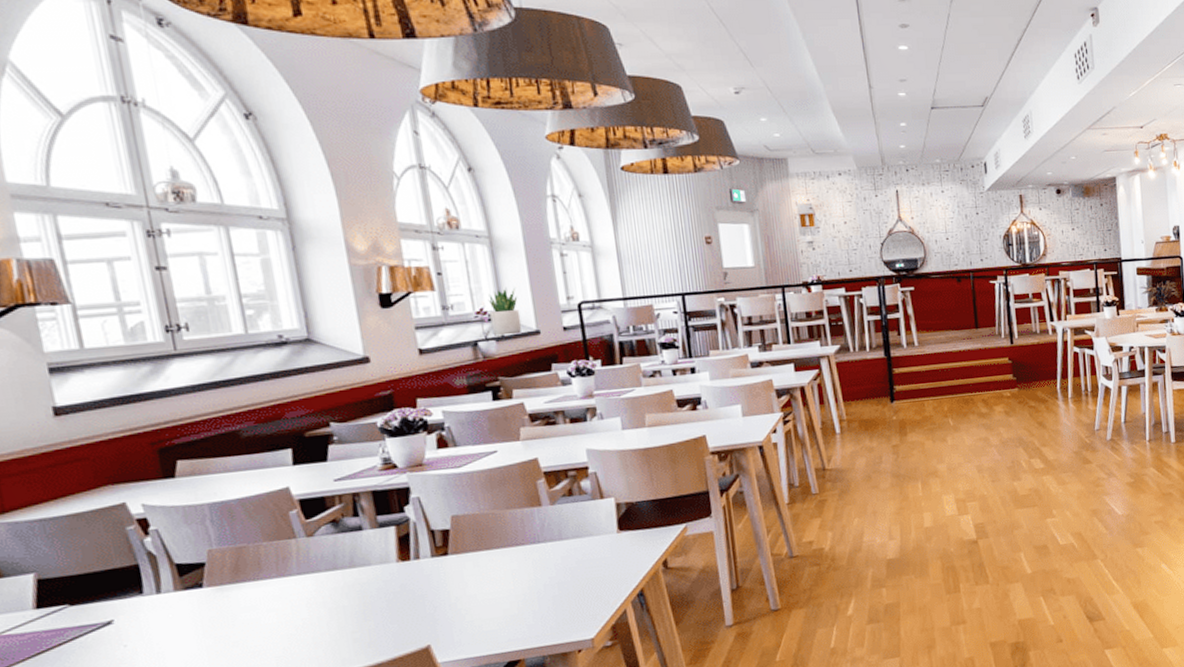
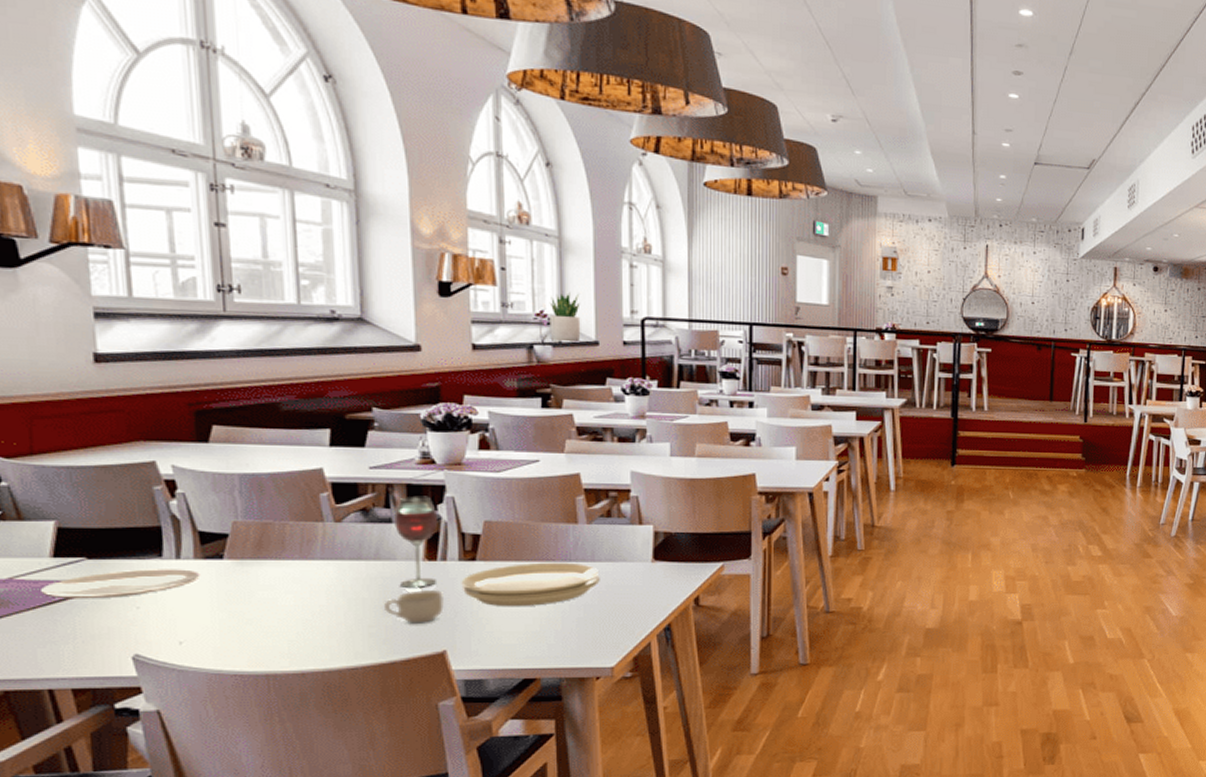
plate: none [28,602,183,648] -> present [41,569,201,599]
wineglass: none [363,500,412,591] -> present [394,496,439,587]
cup: none [365,588,423,624] -> present [384,590,444,623]
plate: none [436,544,570,596] -> present [461,562,600,607]

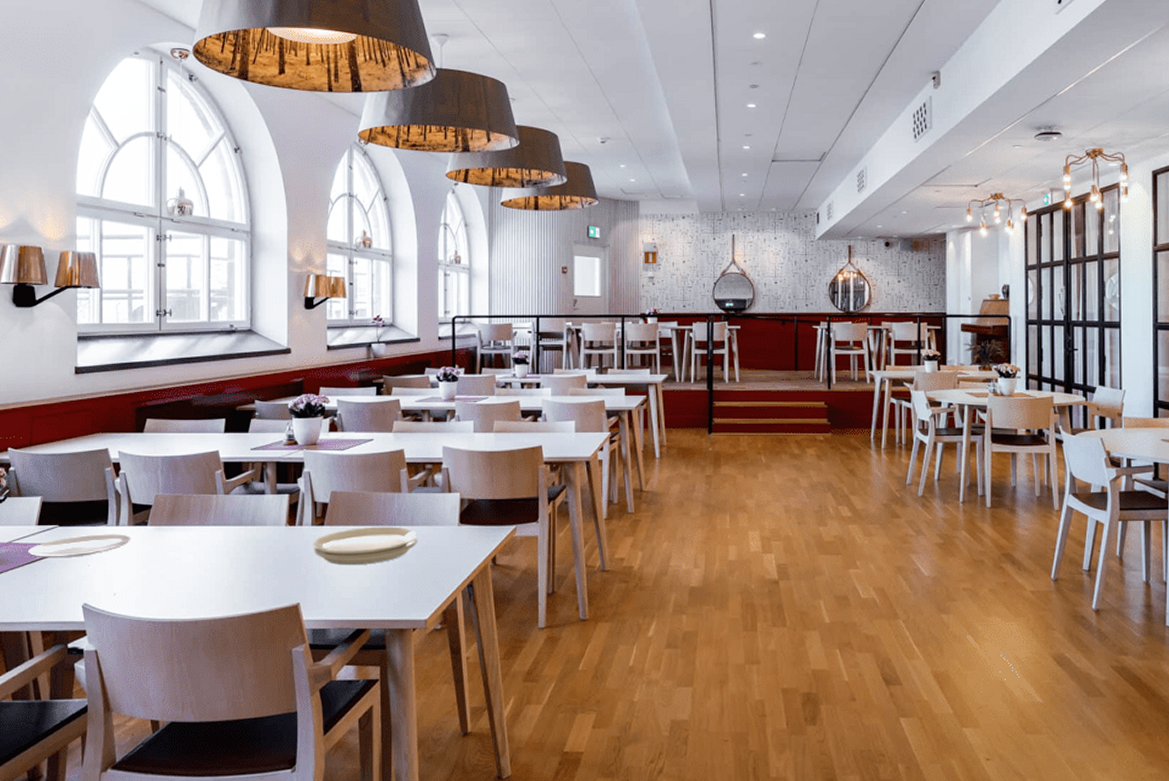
cup: present [384,590,444,623] -> none [256,551,299,579]
wineglass: present [394,496,439,587] -> none [266,471,298,549]
planter: present [549,293,581,343] -> none [384,300,407,340]

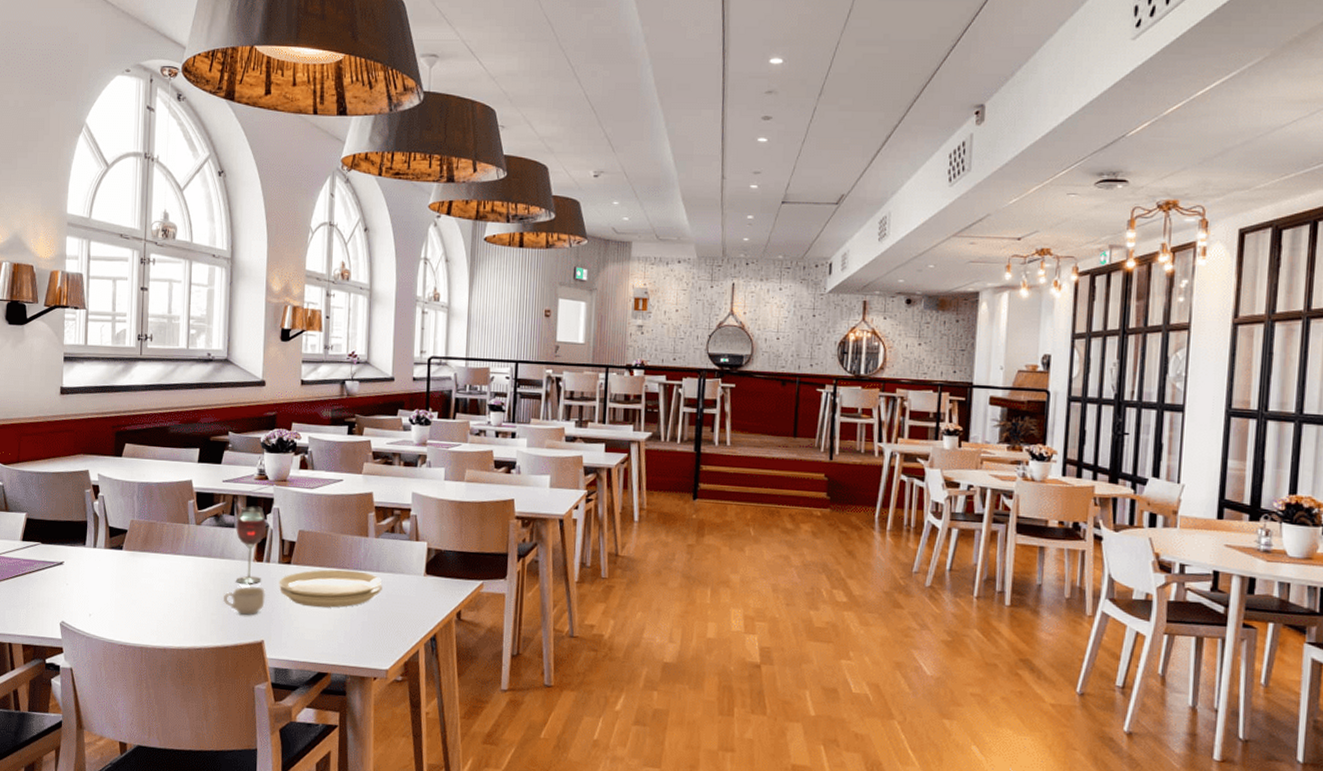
plate: present [28,534,131,558] -> none [13,554,107,575]
cup: none [256,551,299,579] -> present [224,586,265,615]
wineglass: none [266,471,298,549] -> present [236,506,267,584]

